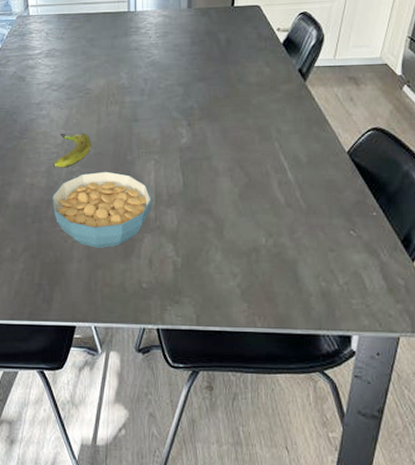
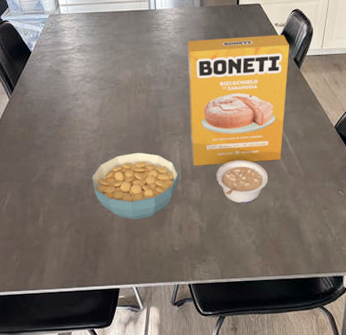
banana: present [53,132,92,168] -> none [90,119,124,151]
box: none [168,41,294,191] -> present [187,34,290,167]
legume: none [196,186,260,238] -> present [216,160,268,204]

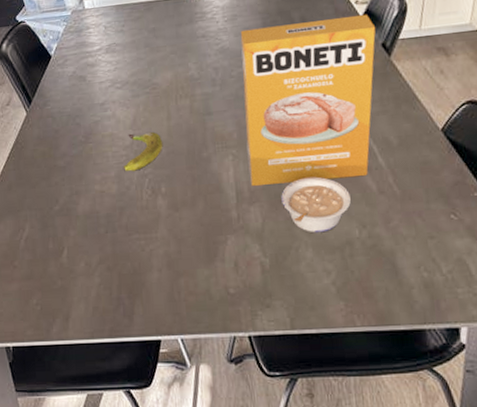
banana: none [90,119,124,151] -> present [122,131,163,172]
cereal bowl: present [91,152,179,220] -> none [124,171,233,255]

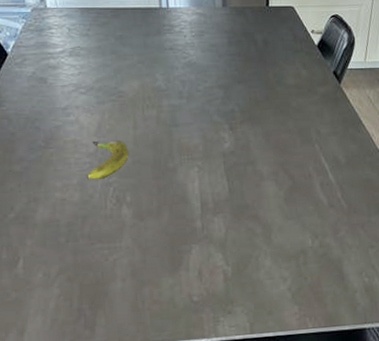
box: present [240,14,376,187] -> none [207,43,328,198]
legume: present [281,177,351,233] -> none [243,190,305,243]

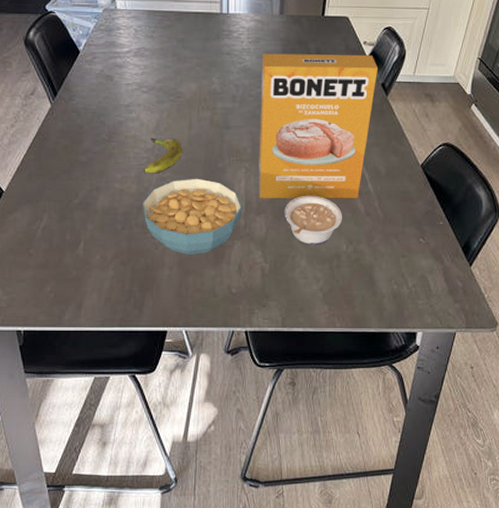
cereal bowl: none [86,180,198,264] -> present [141,178,243,255]
box: none [207,43,328,198] -> present [258,53,377,199]
legume: none [243,190,305,243] -> present [284,195,342,245]

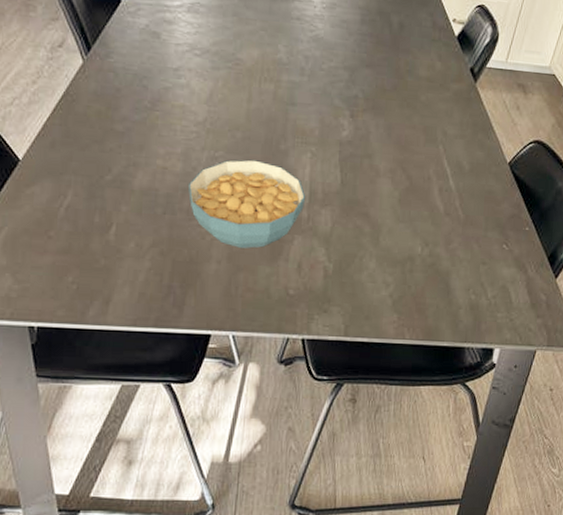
banana: present [143,137,183,174] -> none [191,109,240,152]
box: present [258,53,377,199] -> none [325,22,467,196]
legume: present [284,195,342,245] -> none [353,188,419,246]

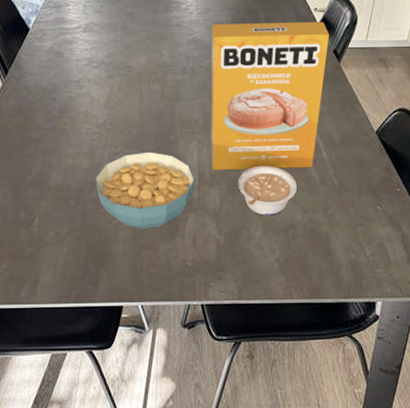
box: none [325,22,467,196] -> present [210,21,329,171]
legume: none [353,188,419,246] -> present [238,165,297,216]

